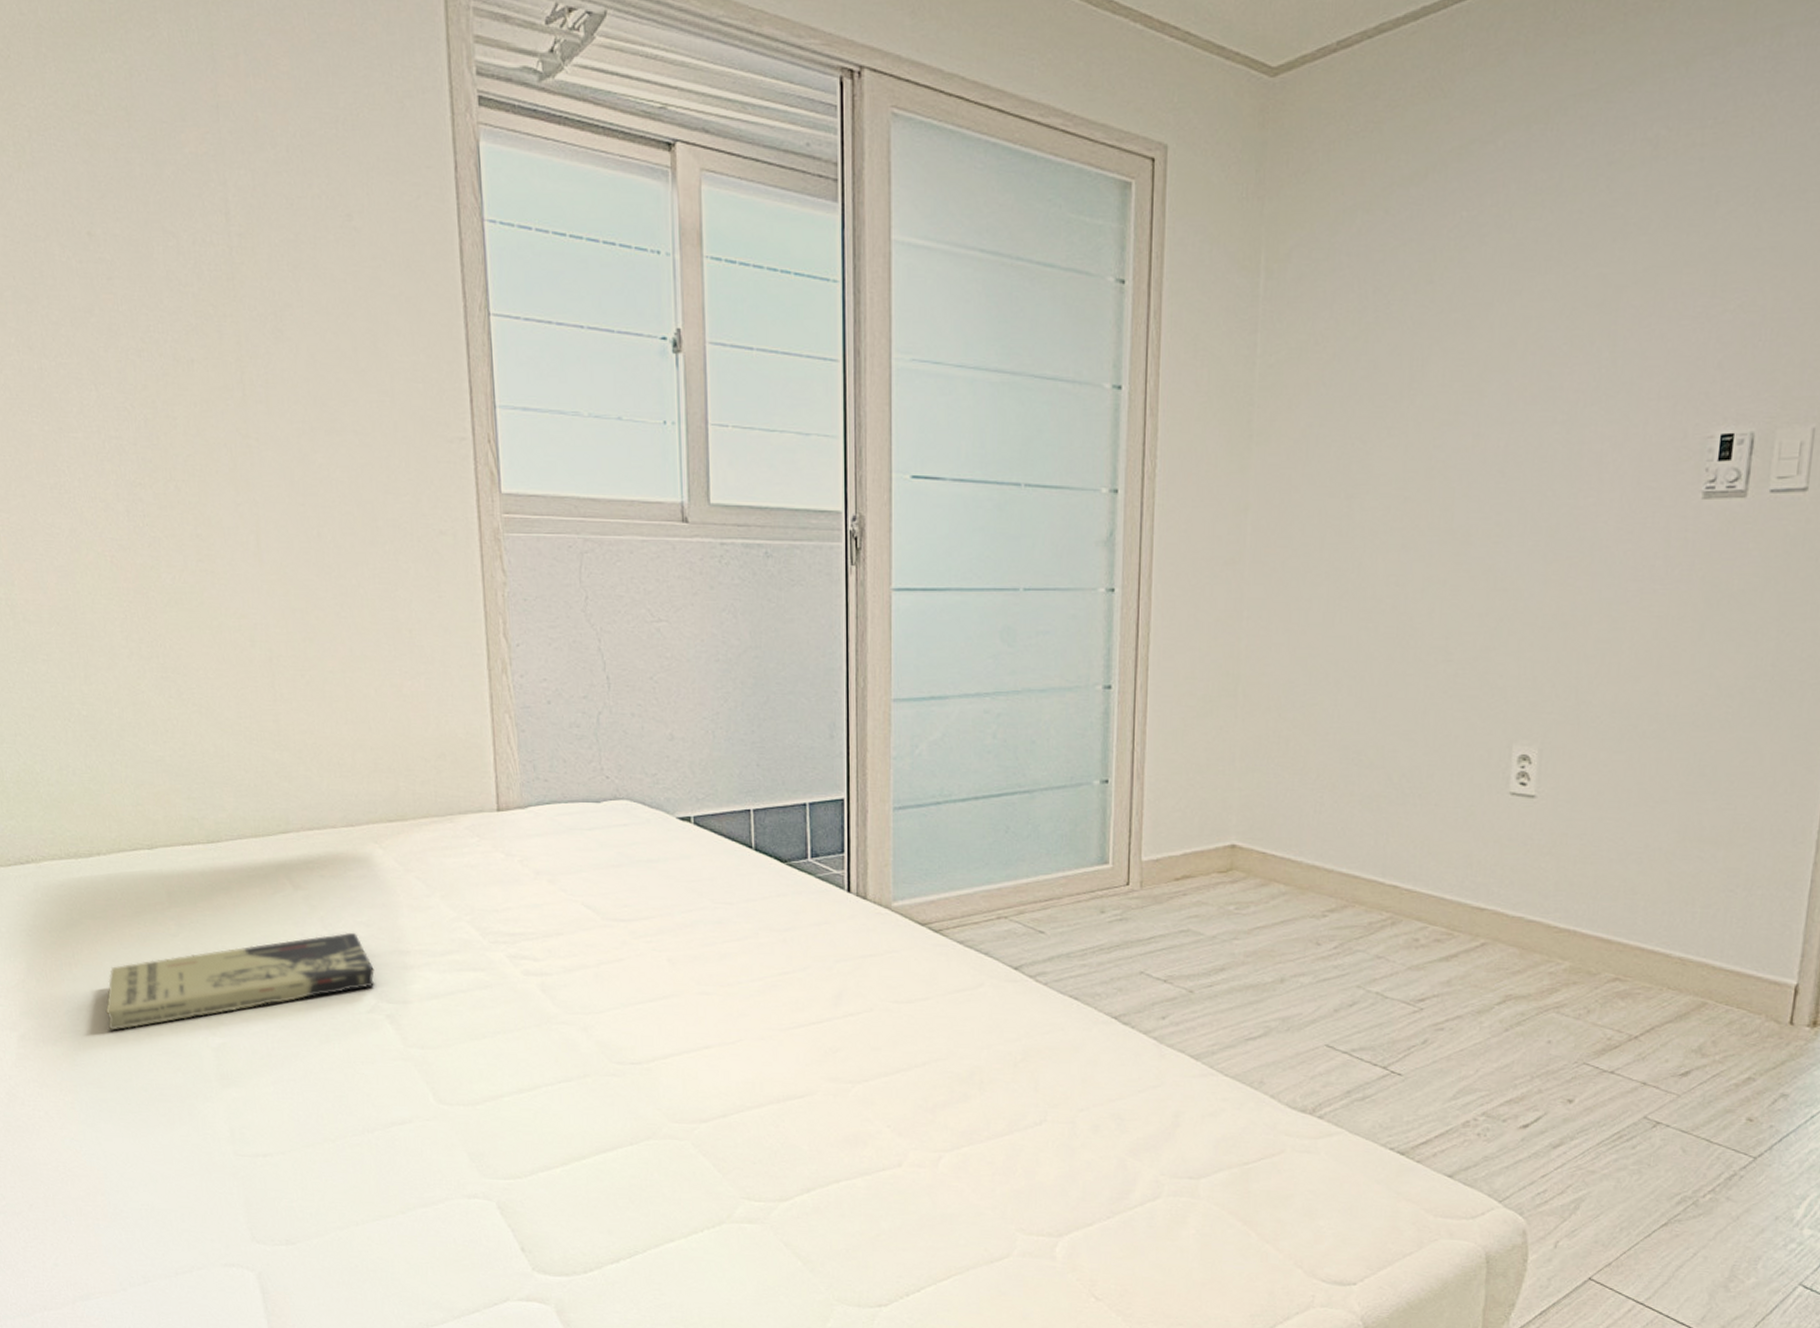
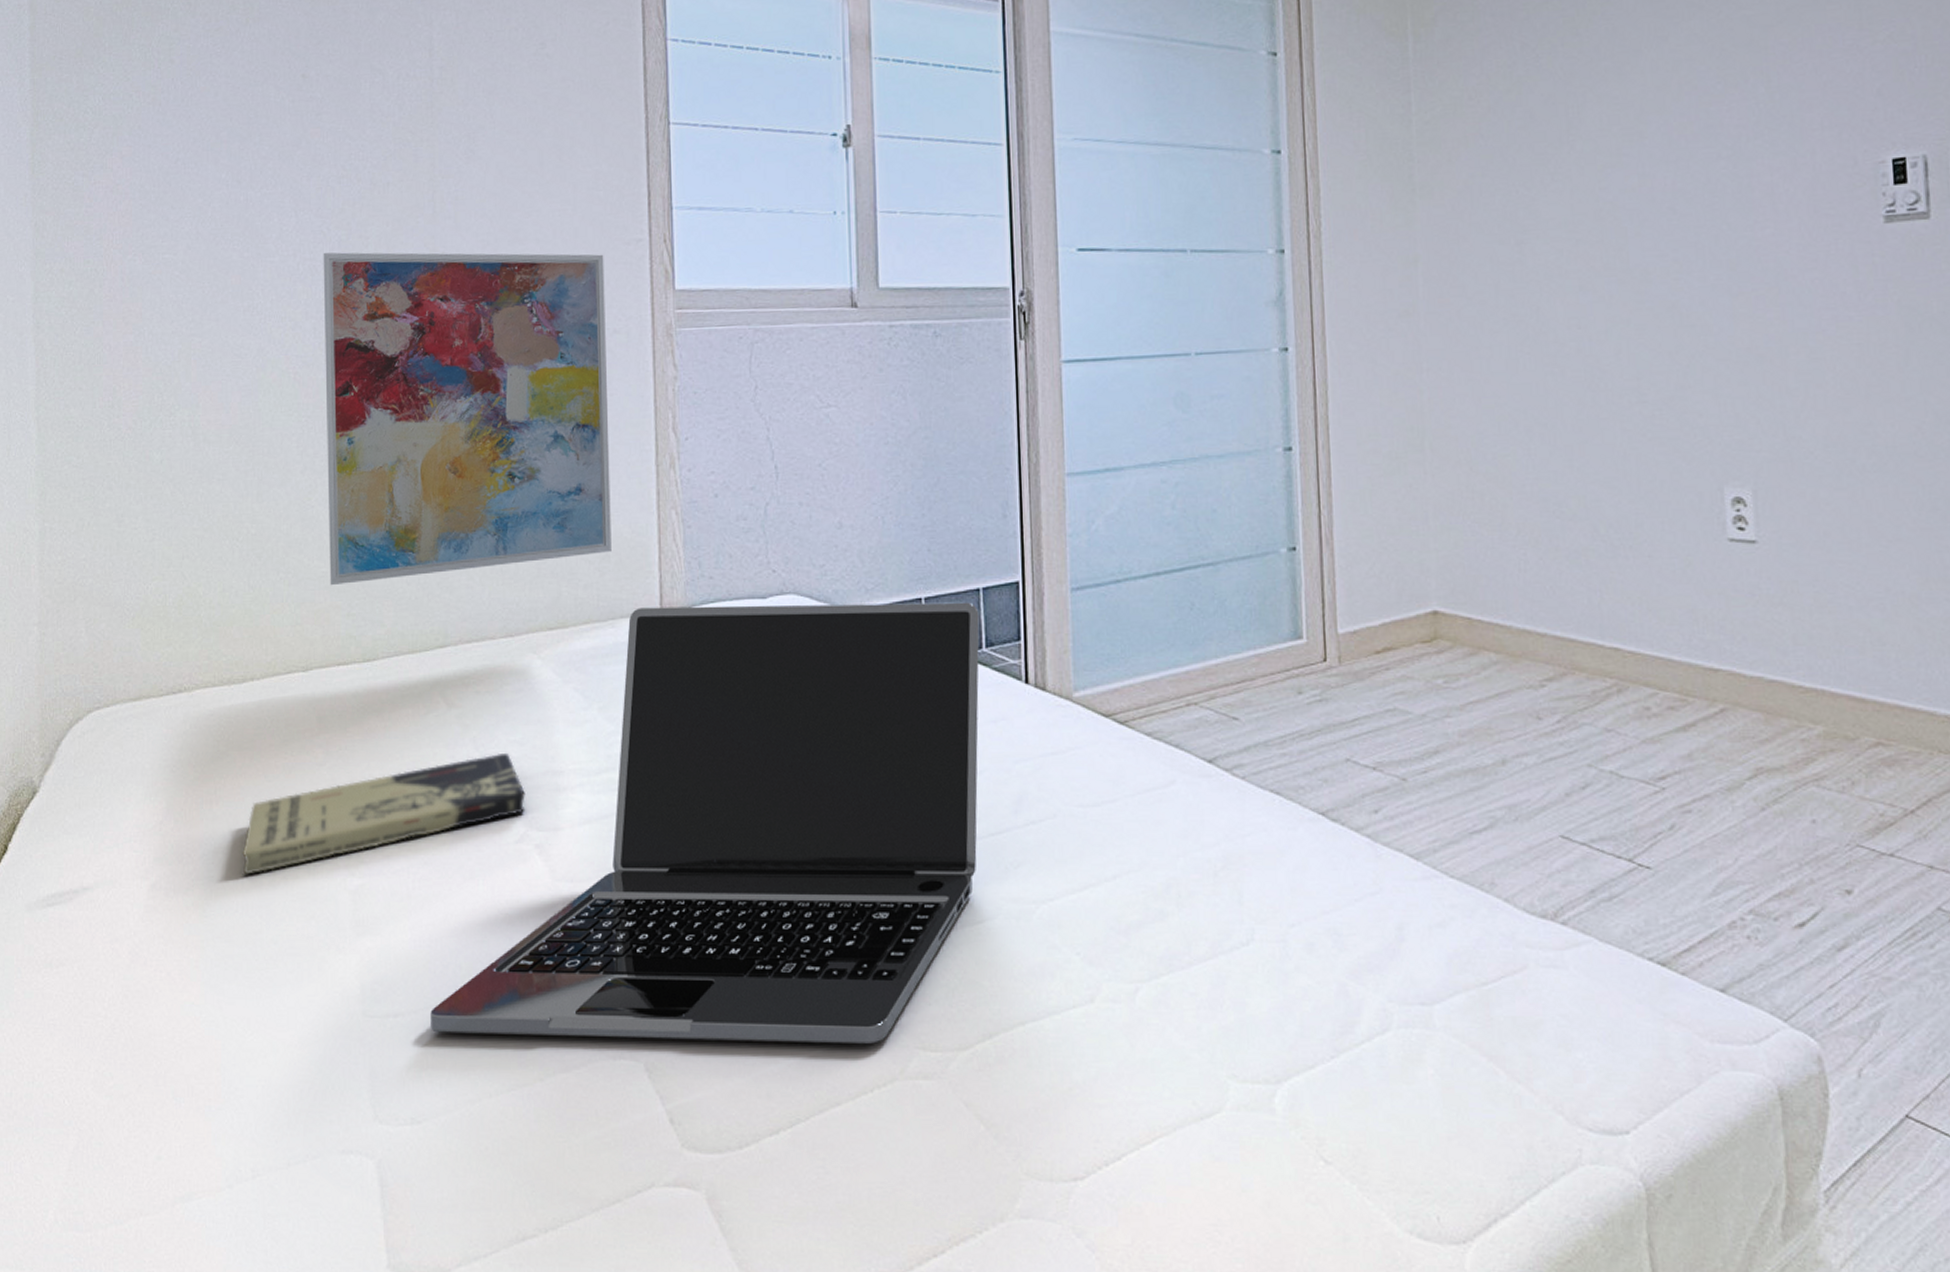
wall art: none [129,432,447,770] -> present [323,252,612,586]
laptop: none [297,805,805,1194] -> present [430,602,980,1045]

